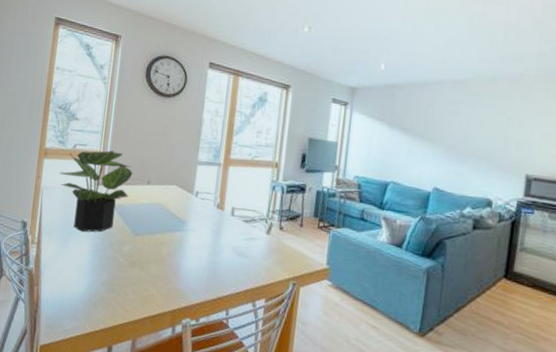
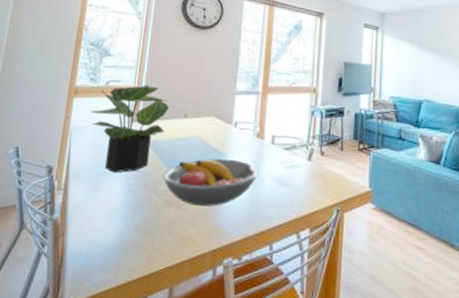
fruit bowl: none [127,225,218,270] -> present [163,158,259,207]

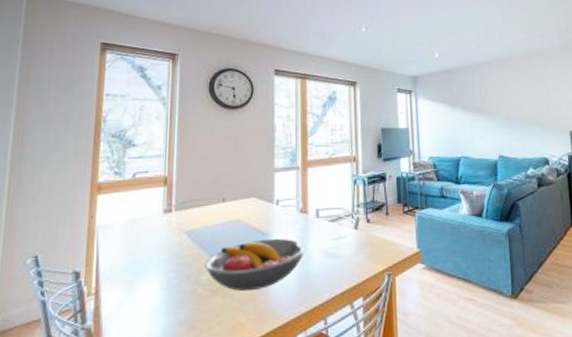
potted plant: present [91,85,170,173] -> none [118,172,205,269]

